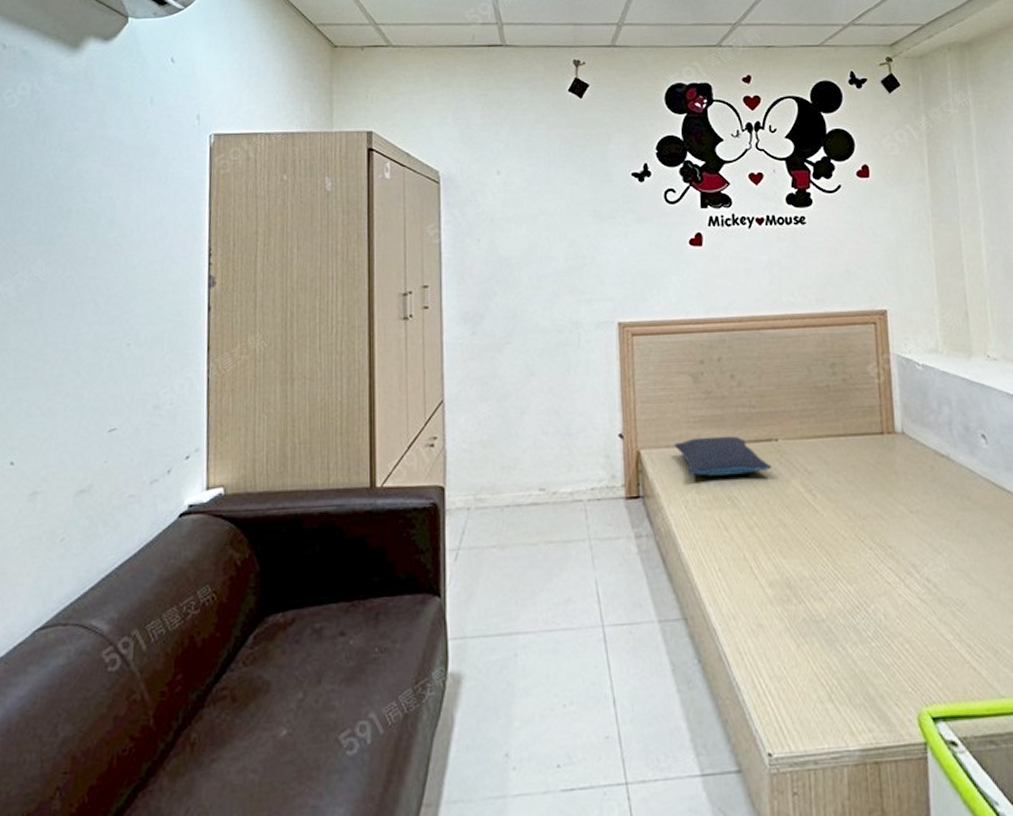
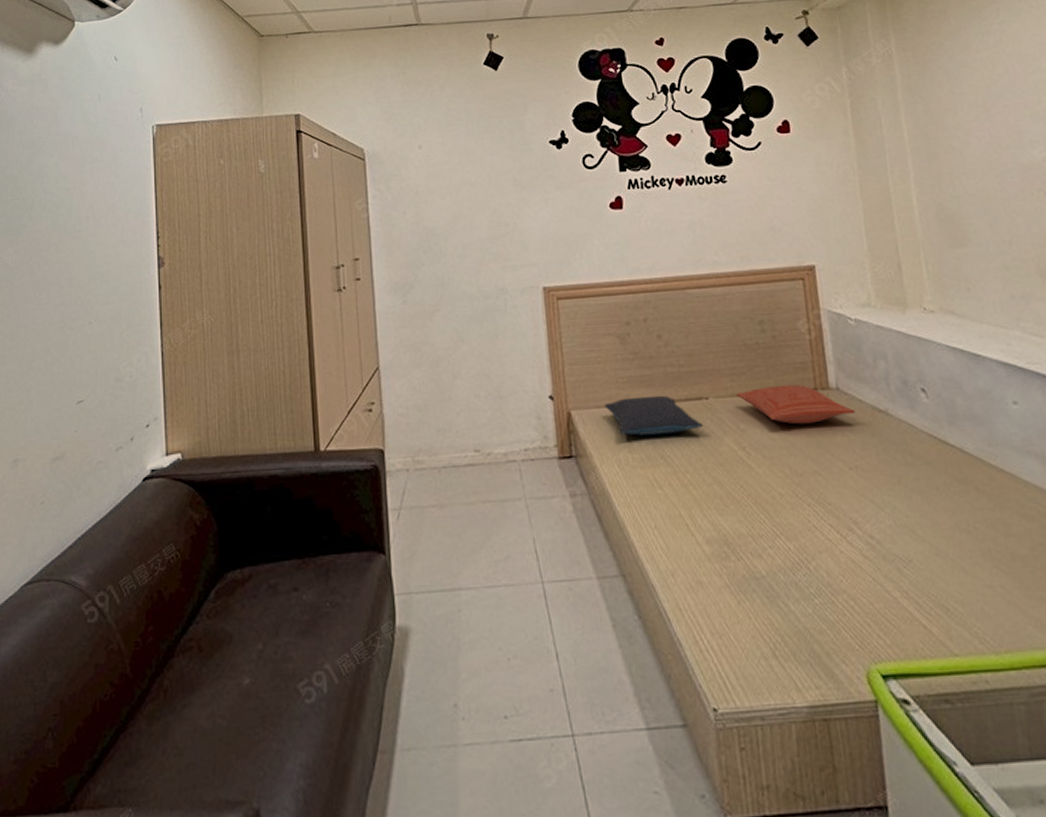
pillow: none [805,427,919,468] -> present [736,384,855,425]

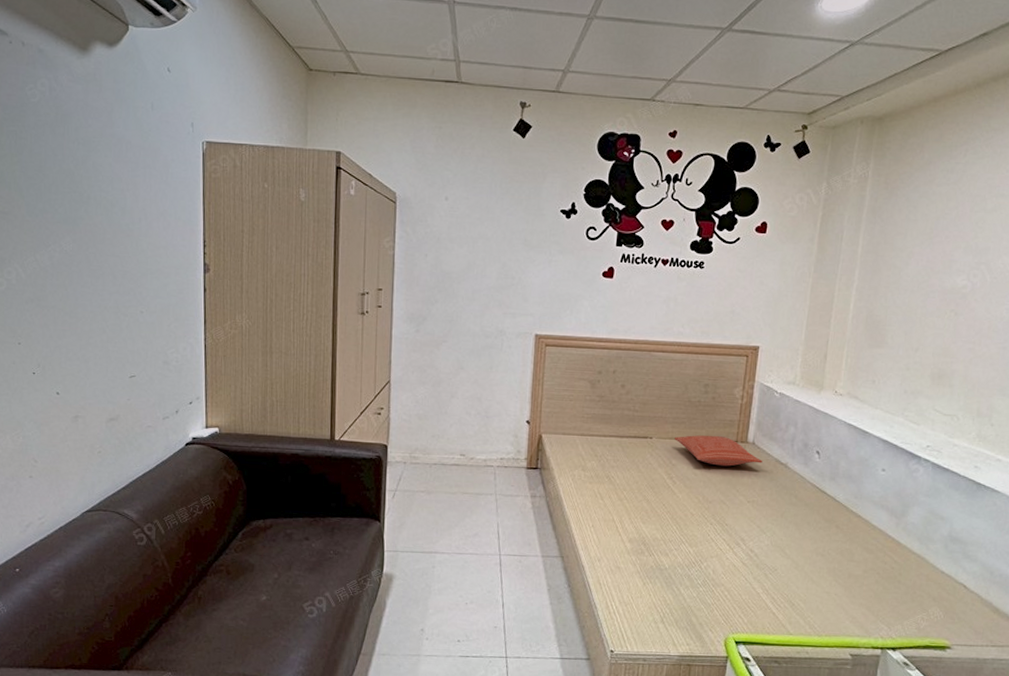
pillow: present [604,395,704,436] -> none [569,429,645,461]

